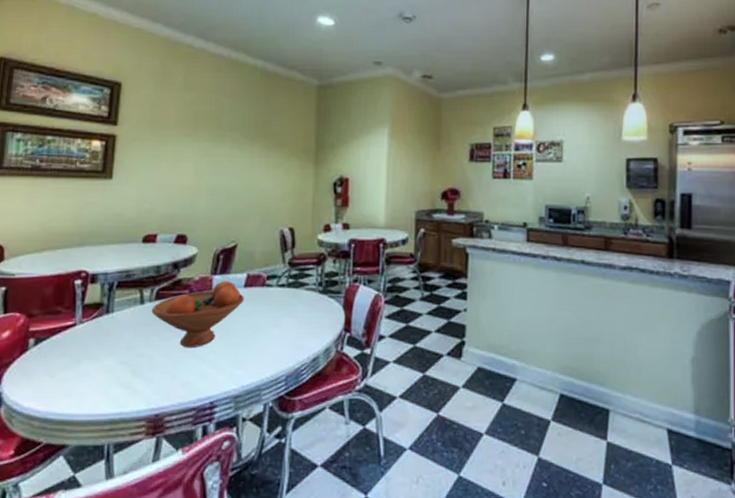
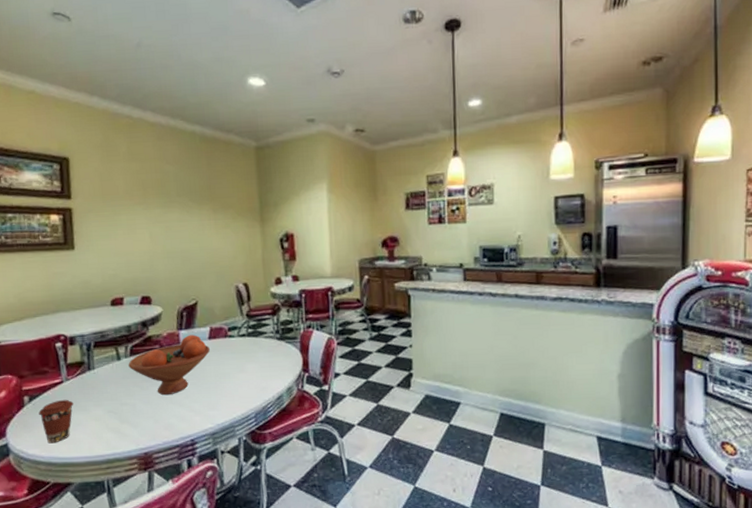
coffee cup: none [43,345,84,396] -> present [39,399,74,444]

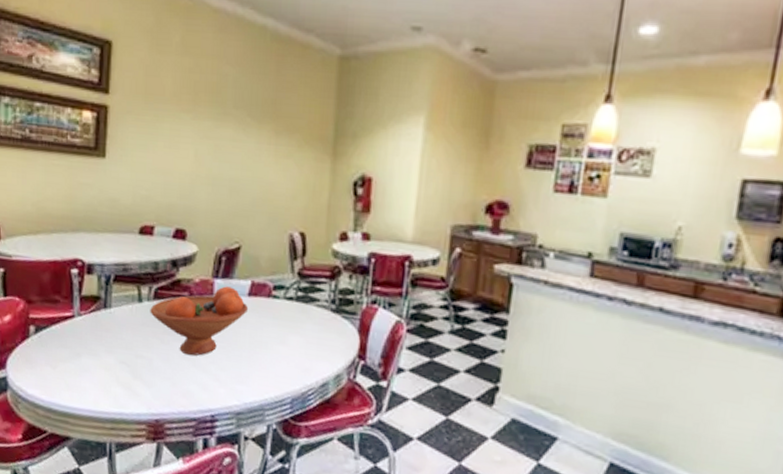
coffee cup: present [39,399,74,444] -> none [44,337,83,387]

